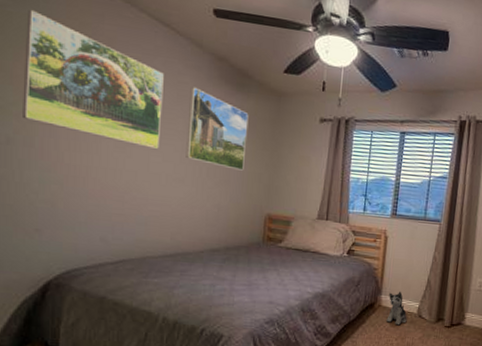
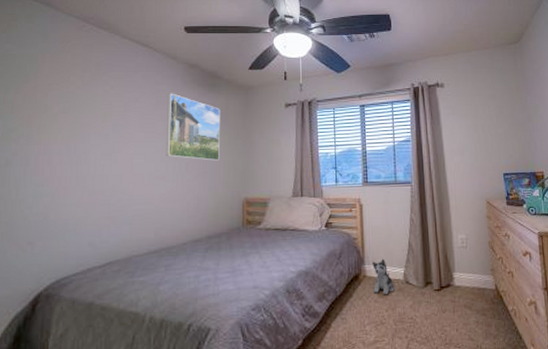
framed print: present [23,9,164,150] -> none [21,50,144,153]

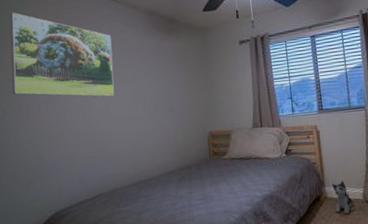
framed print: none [21,50,144,153] -> present [10,12,115,97]
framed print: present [166,93,221,161] -> none [132,40,184,100]

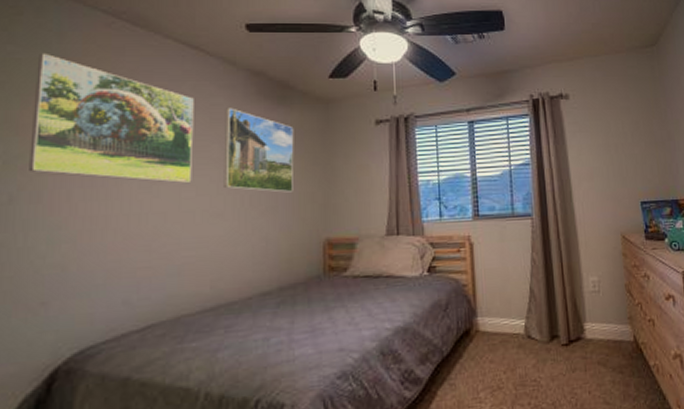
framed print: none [132,40,184,100] -> present [223,108,294,193]
plush toy: present [332,181,355,214] -> none [486,309,514,354]

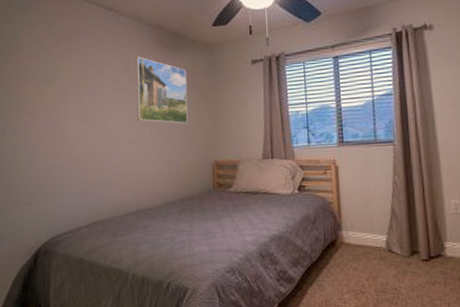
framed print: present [29,53,194,184] -> none [11,23,115,118]

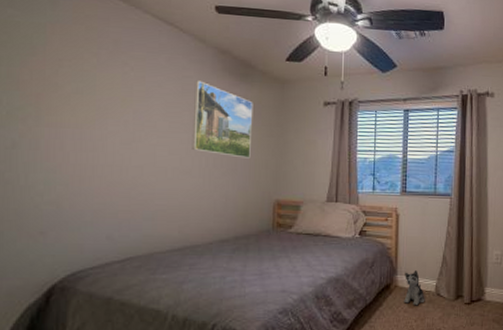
plush toy: none [350,225,376,264] -> present [404,271,425,306]

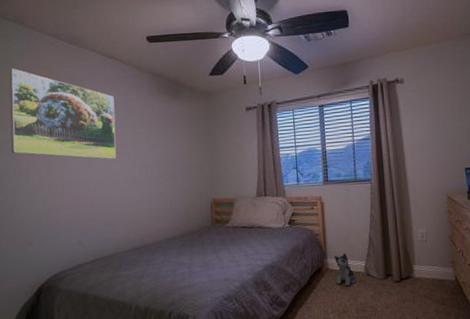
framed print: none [29,18,168,144] -> present [9,68,117,160]
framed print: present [192,80,253,158] -> none [136,102,187,165]

